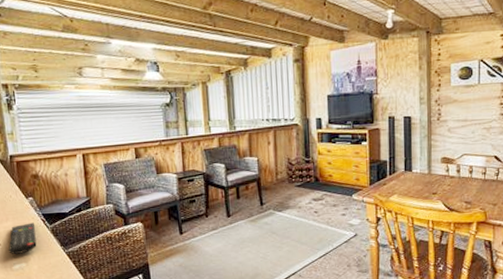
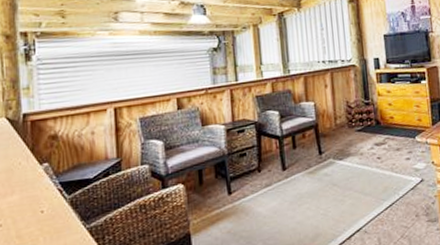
remote control: present [8,222,37,254] -> none [12,194,50,237]

